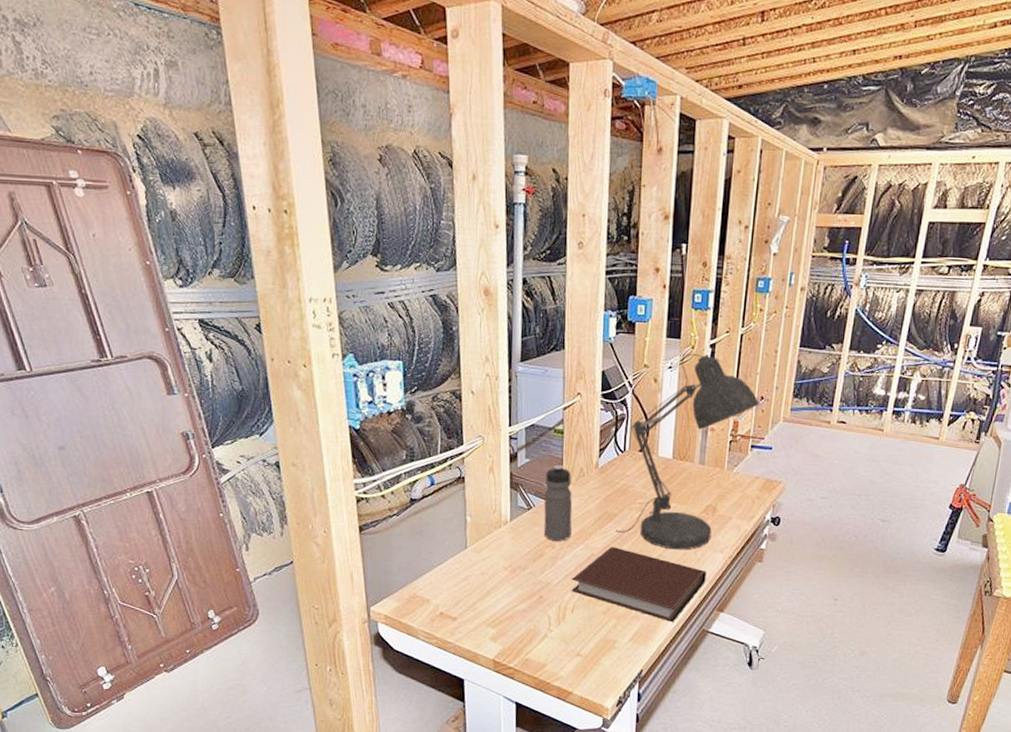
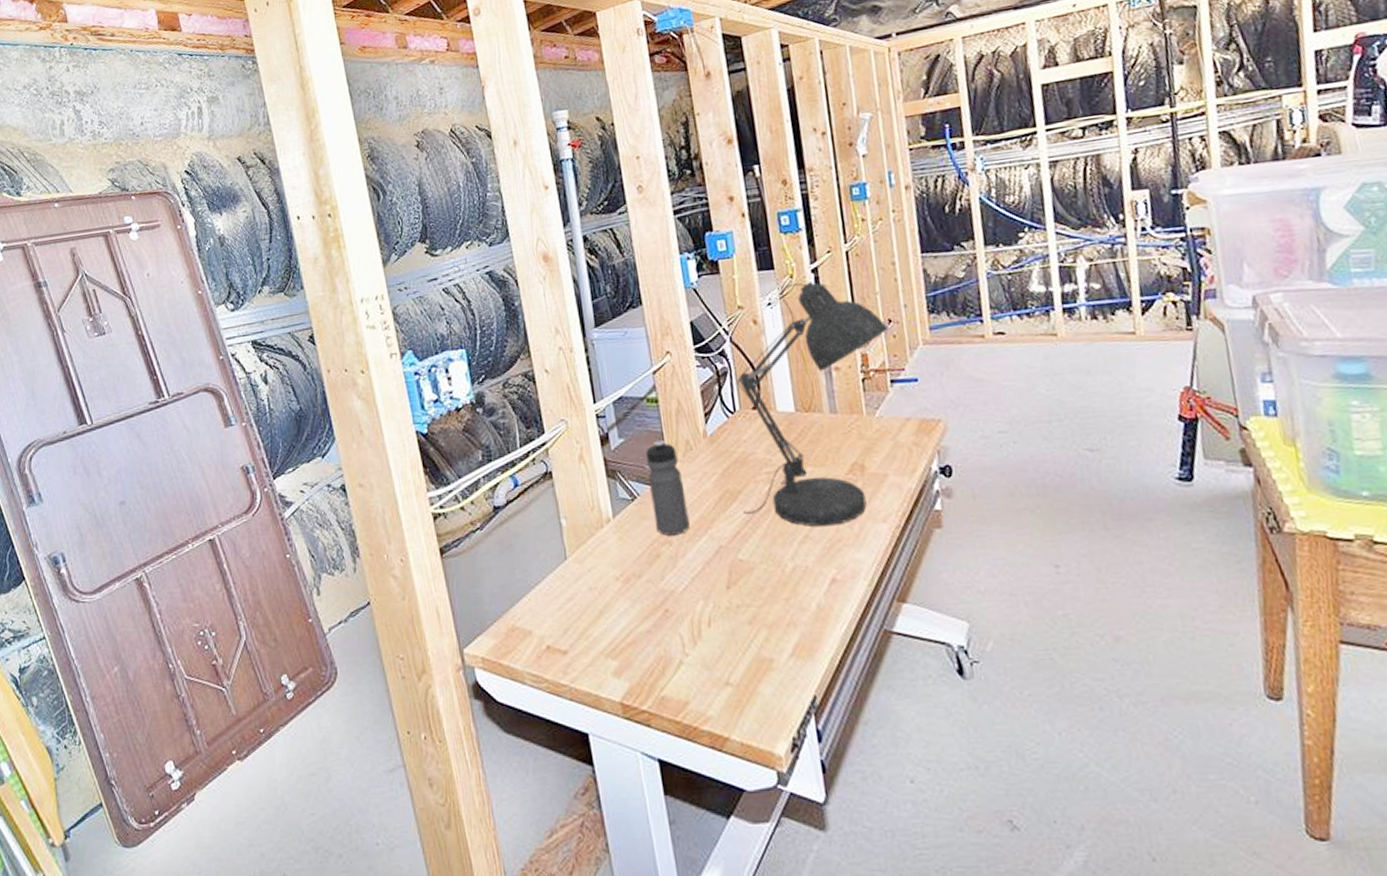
notebook: present [571,547,706,622] -> none [700,533,873,624]

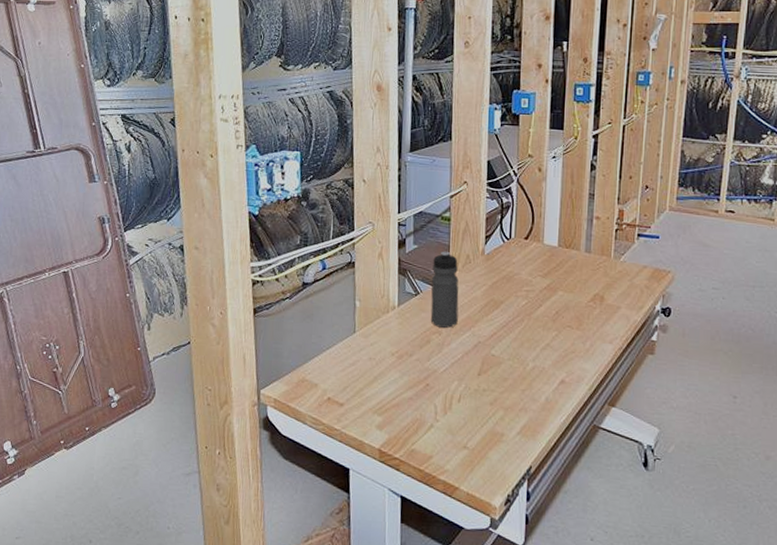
desk lamp: present [737,282,889,527] -> none [502,144,645,340]

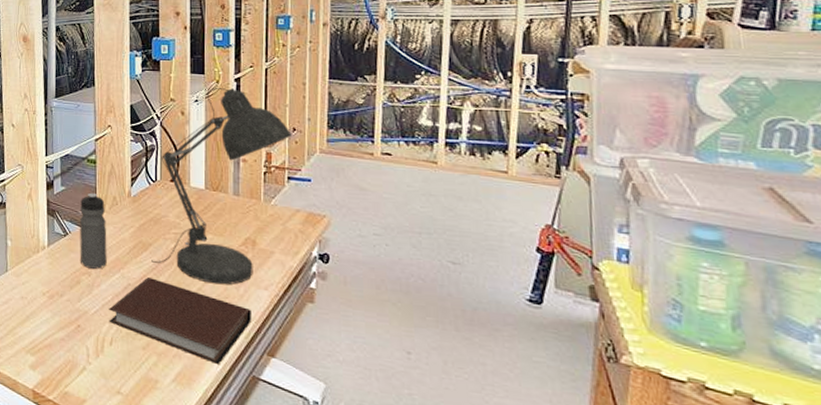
notebook: none [458,335,596,416] -> present [109,277,251,364]
desk lamp: none [502,144,645,340] -> present [151,88,293,285]

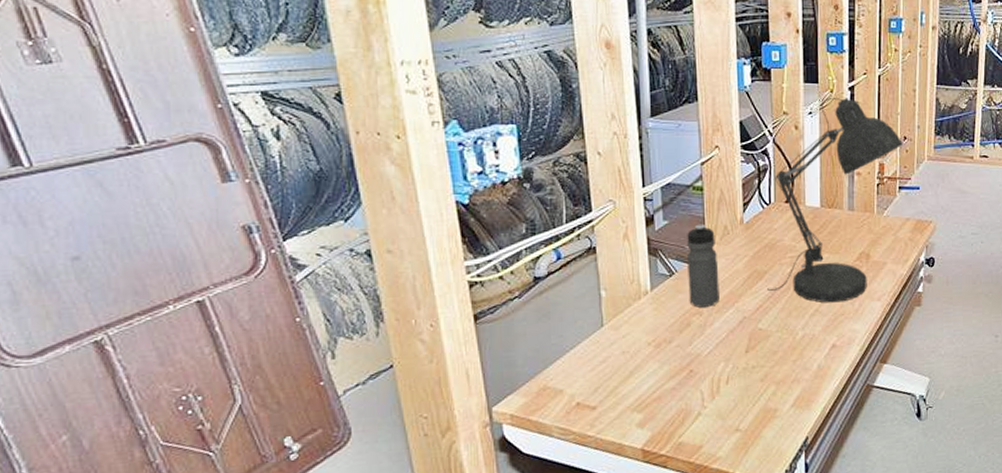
notebook: present [109,277,251,364] -> none [724,307,866,381]

